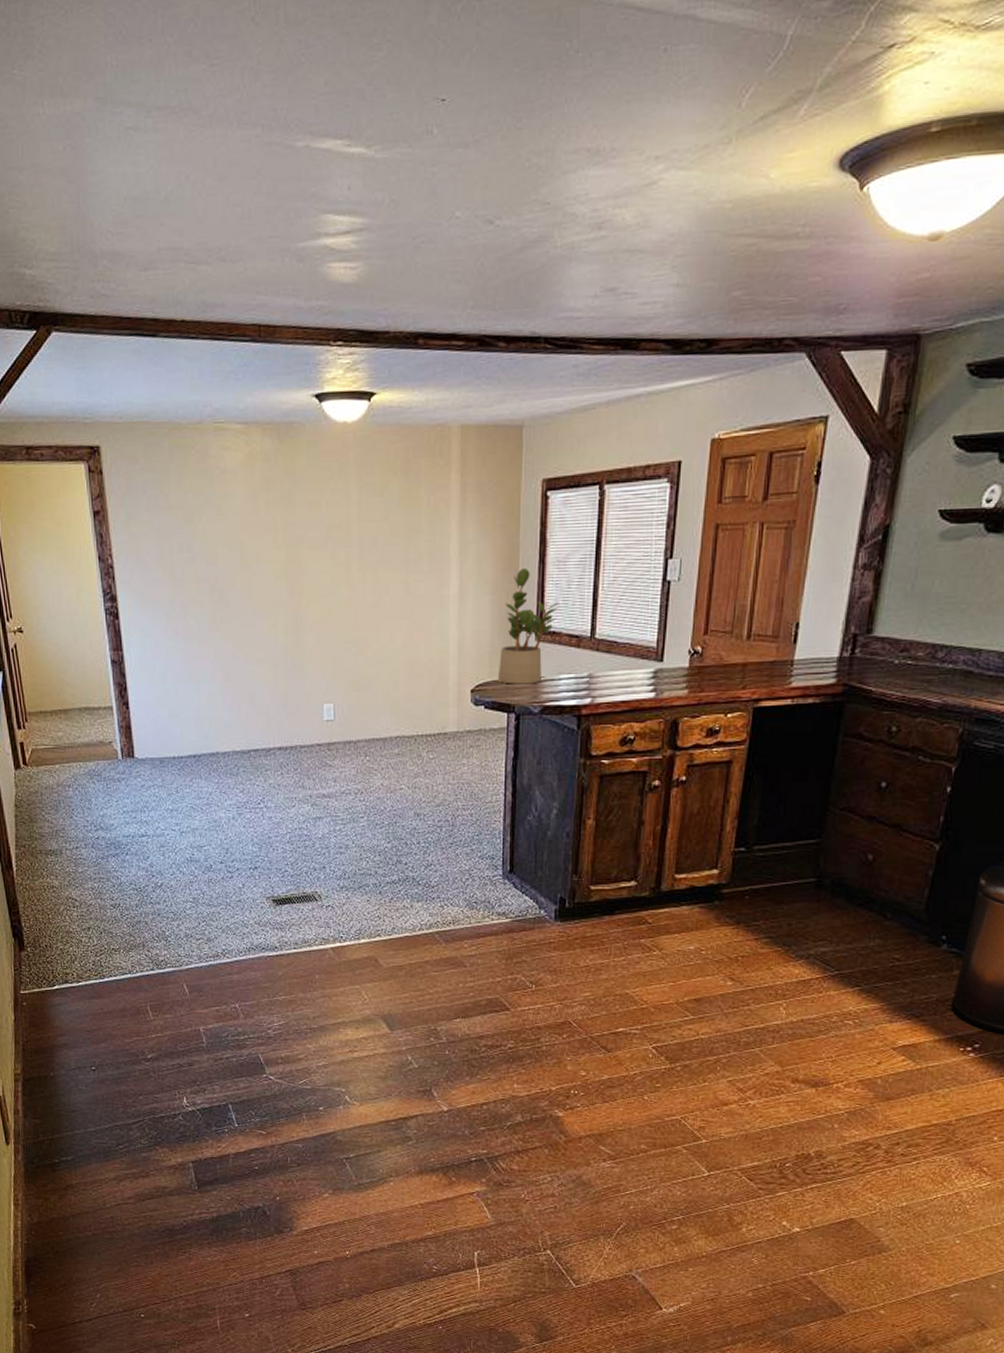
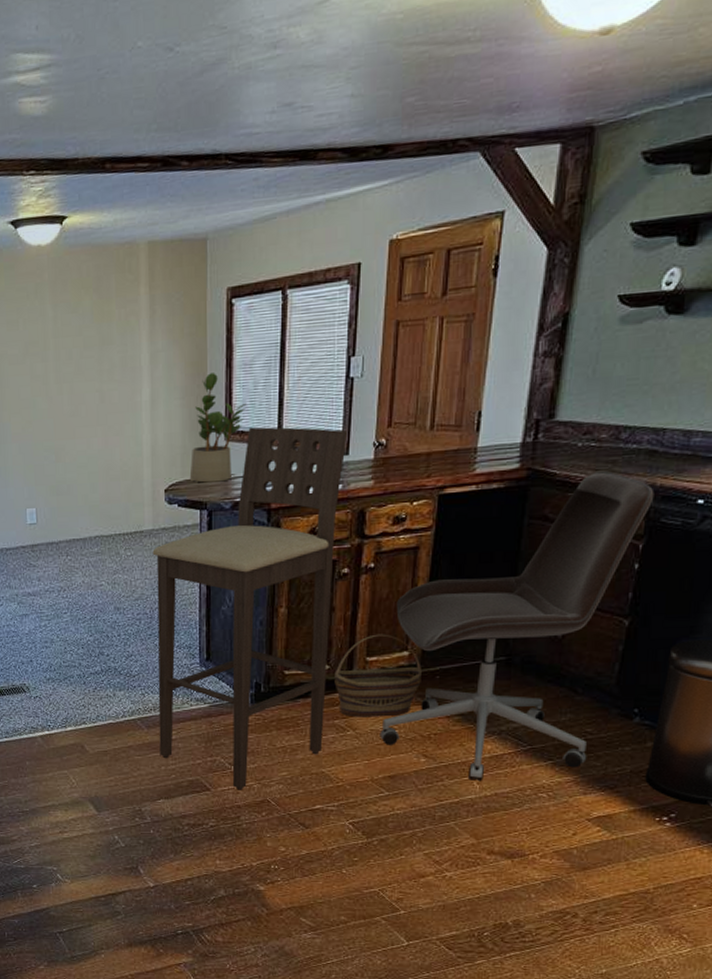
bar stool: none [456,627,663,1011] -> present [152,427,348,790]
basket: none [641,850,731,937] -> present [334,634,422,717]
office chair: none [686,691,969,1006] -> present [380,472,654,781]

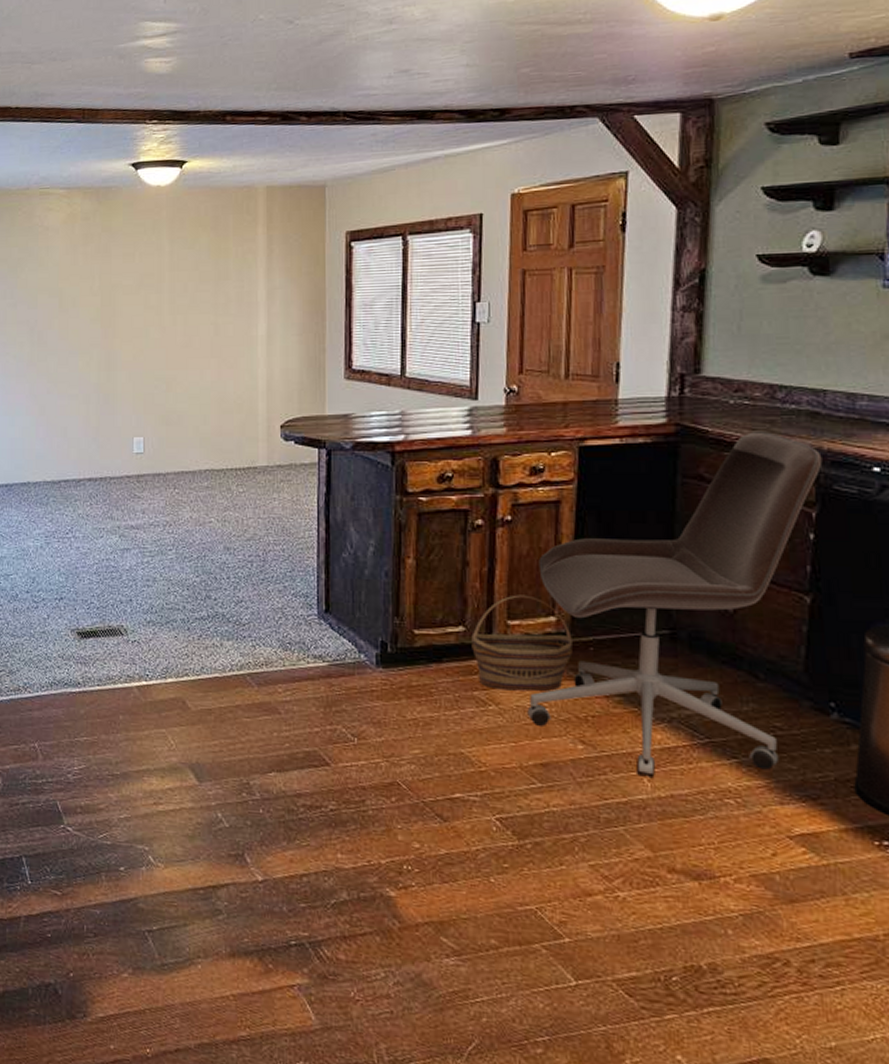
bar stool: present [152,427,348,790] -> none [266,366,476,768]
potted plant: present [189,373,247,483] -> none [307,312,368,421]

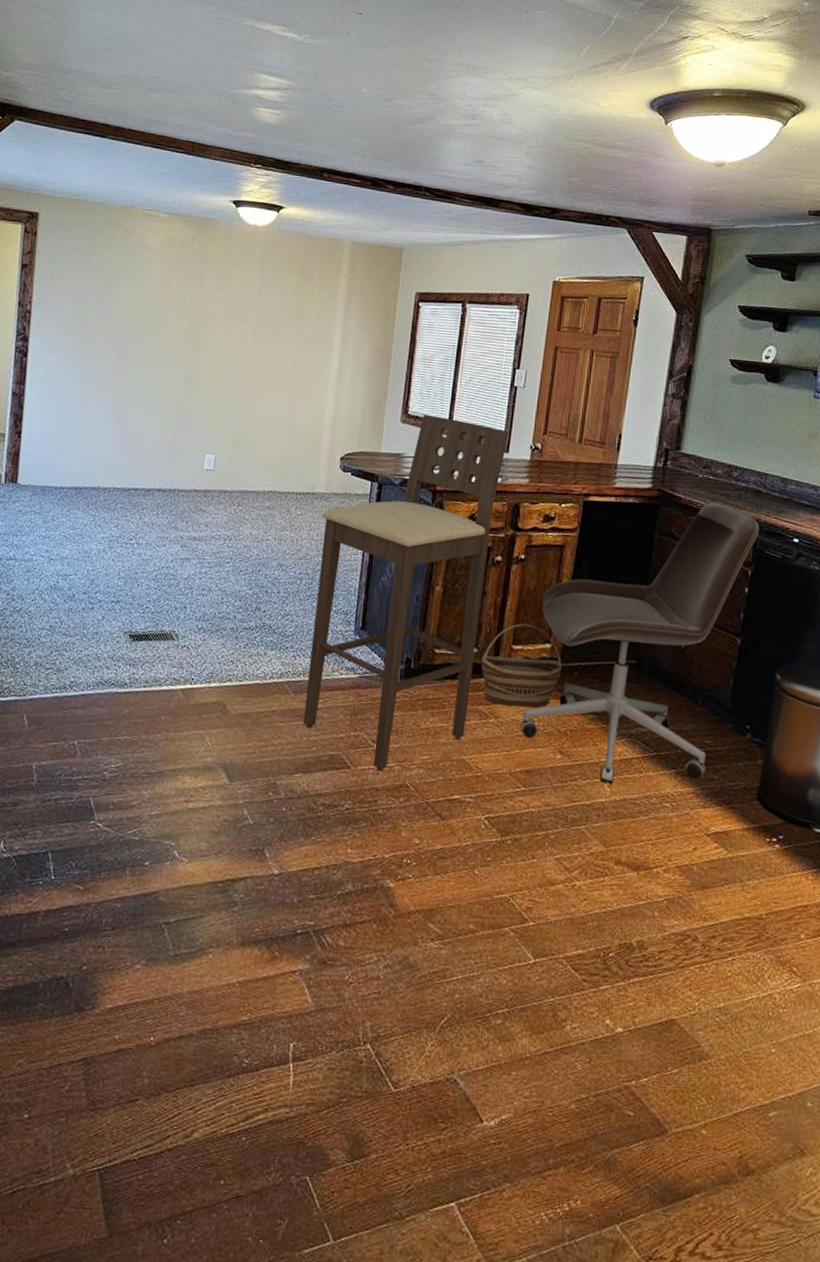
bar stool: none [266,366,476,768] -> present [303,414,510,771]

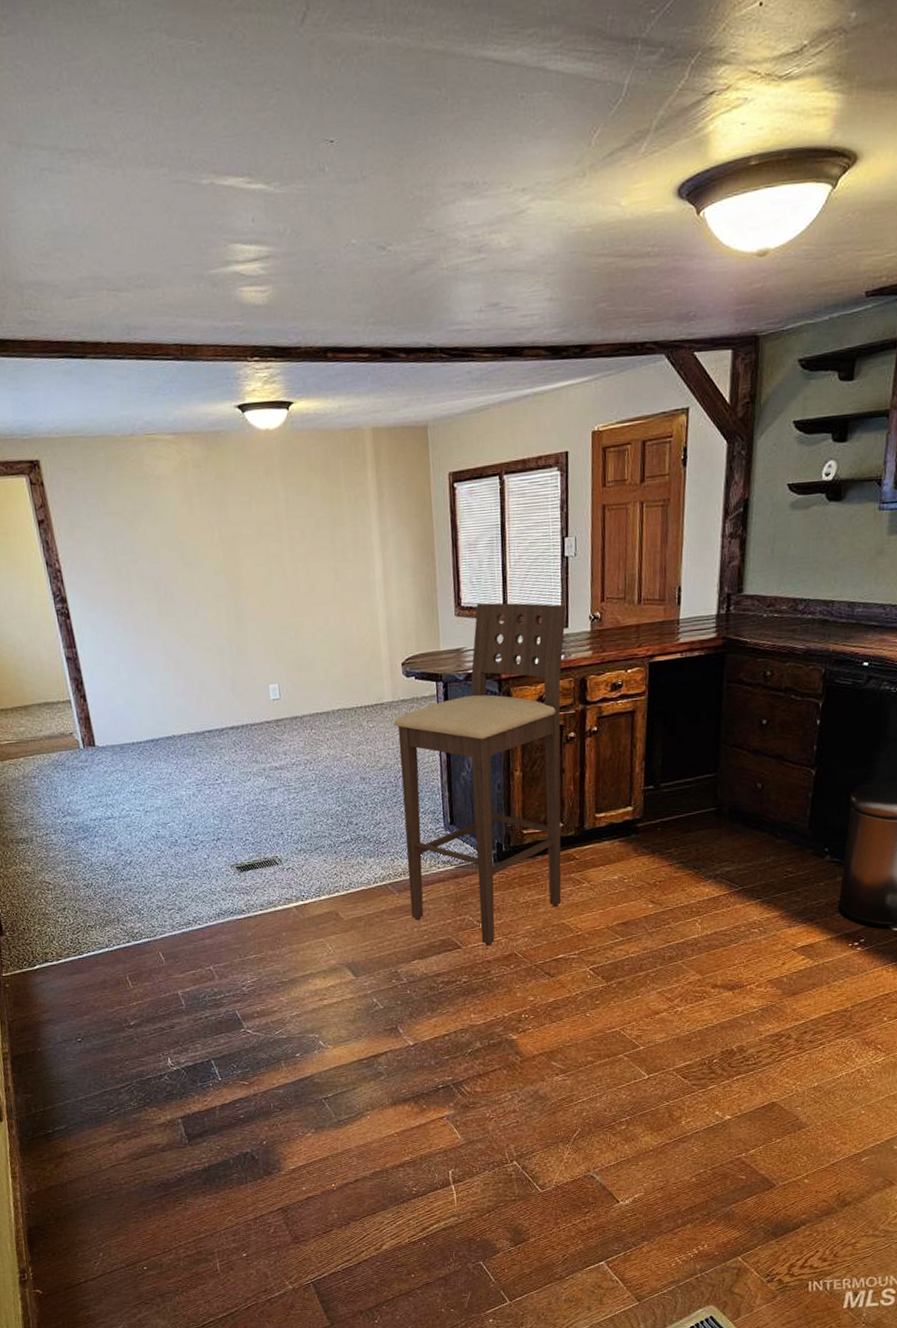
basket: present [481,623,562,708] -> none [568,791,645,870]
office chair: present [520,502,760,784] -> none [611,639,828,922]

